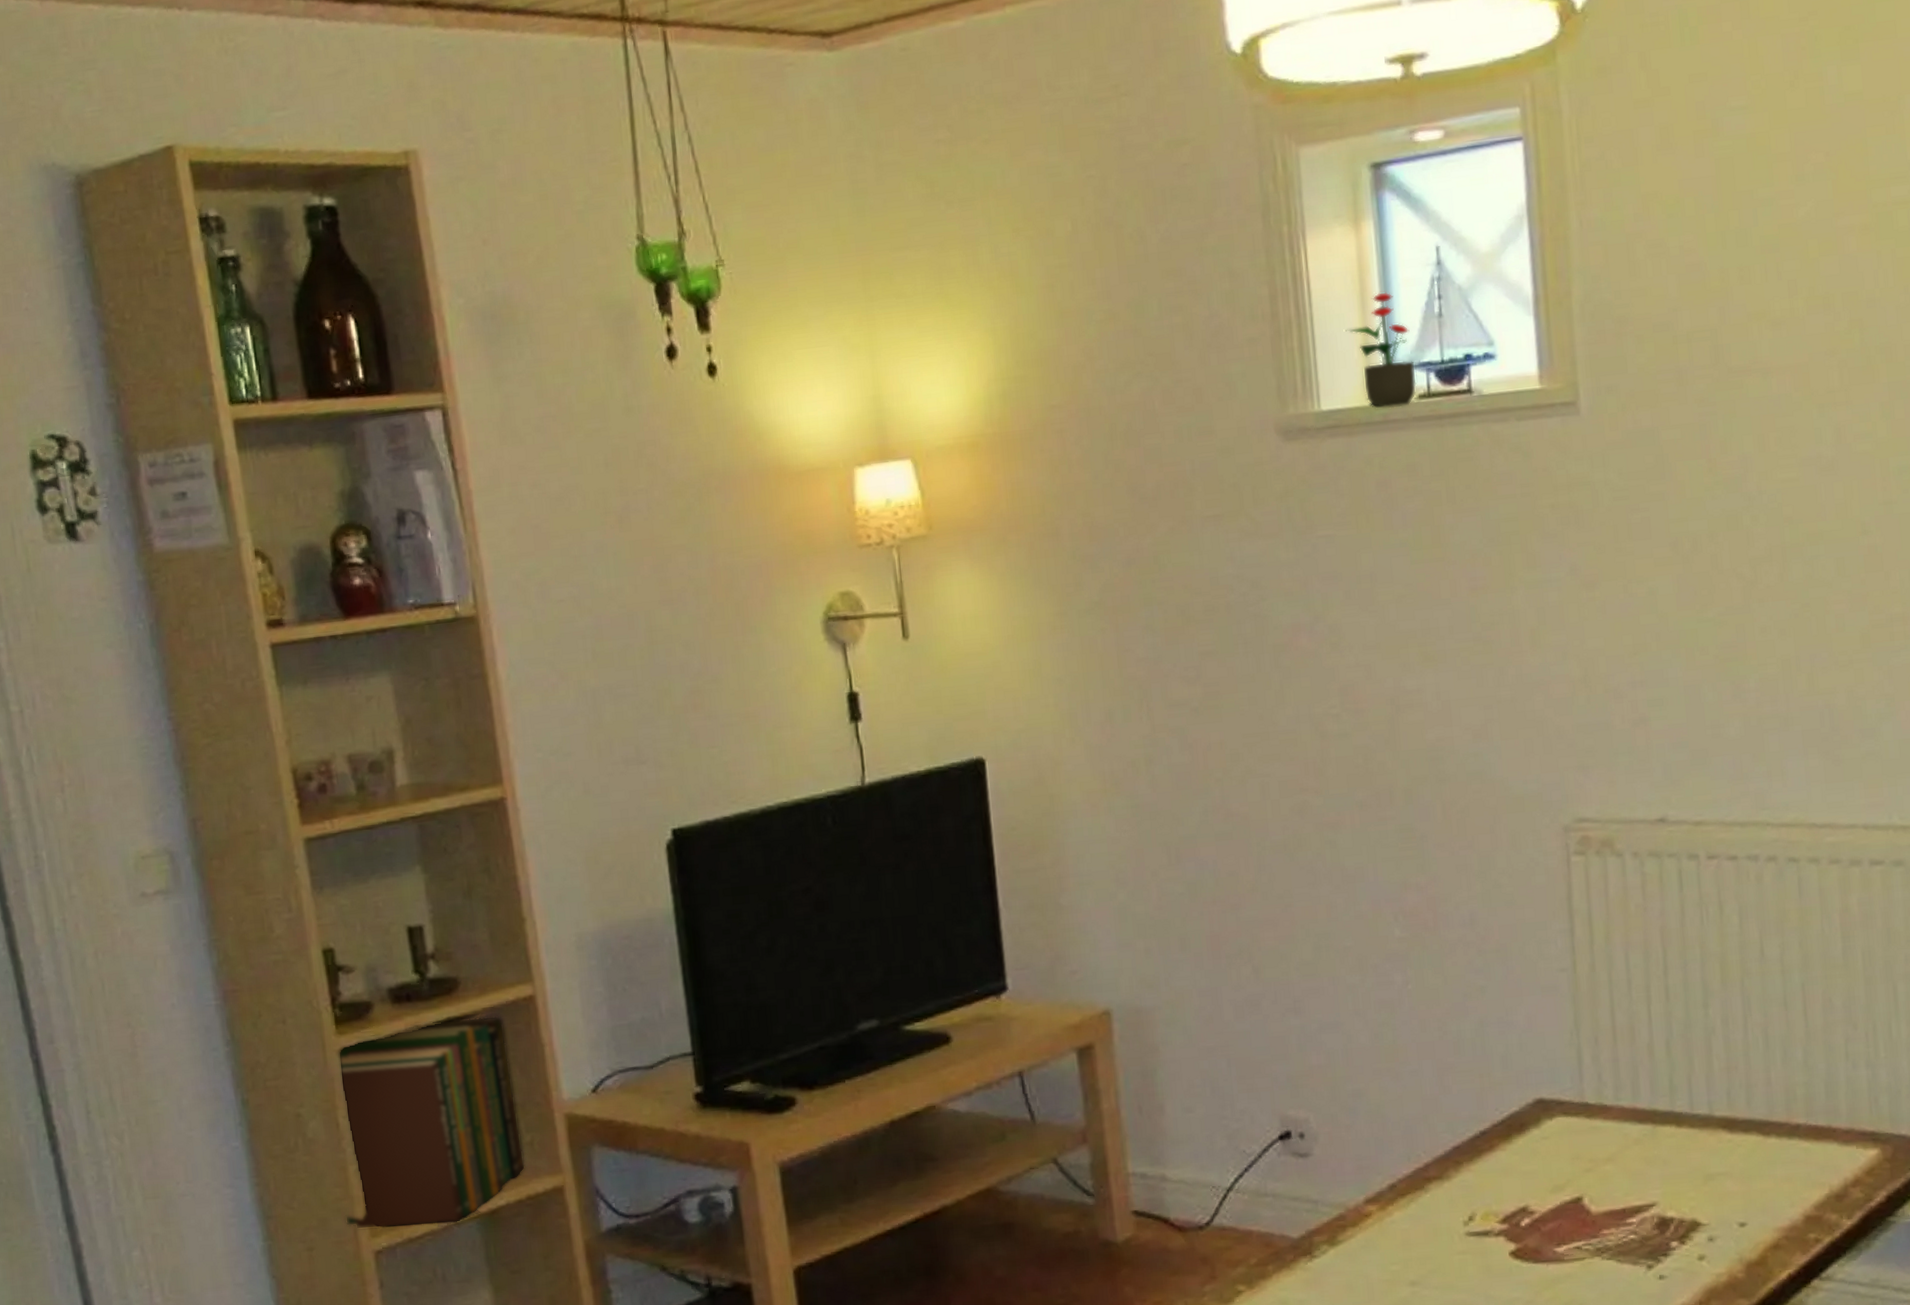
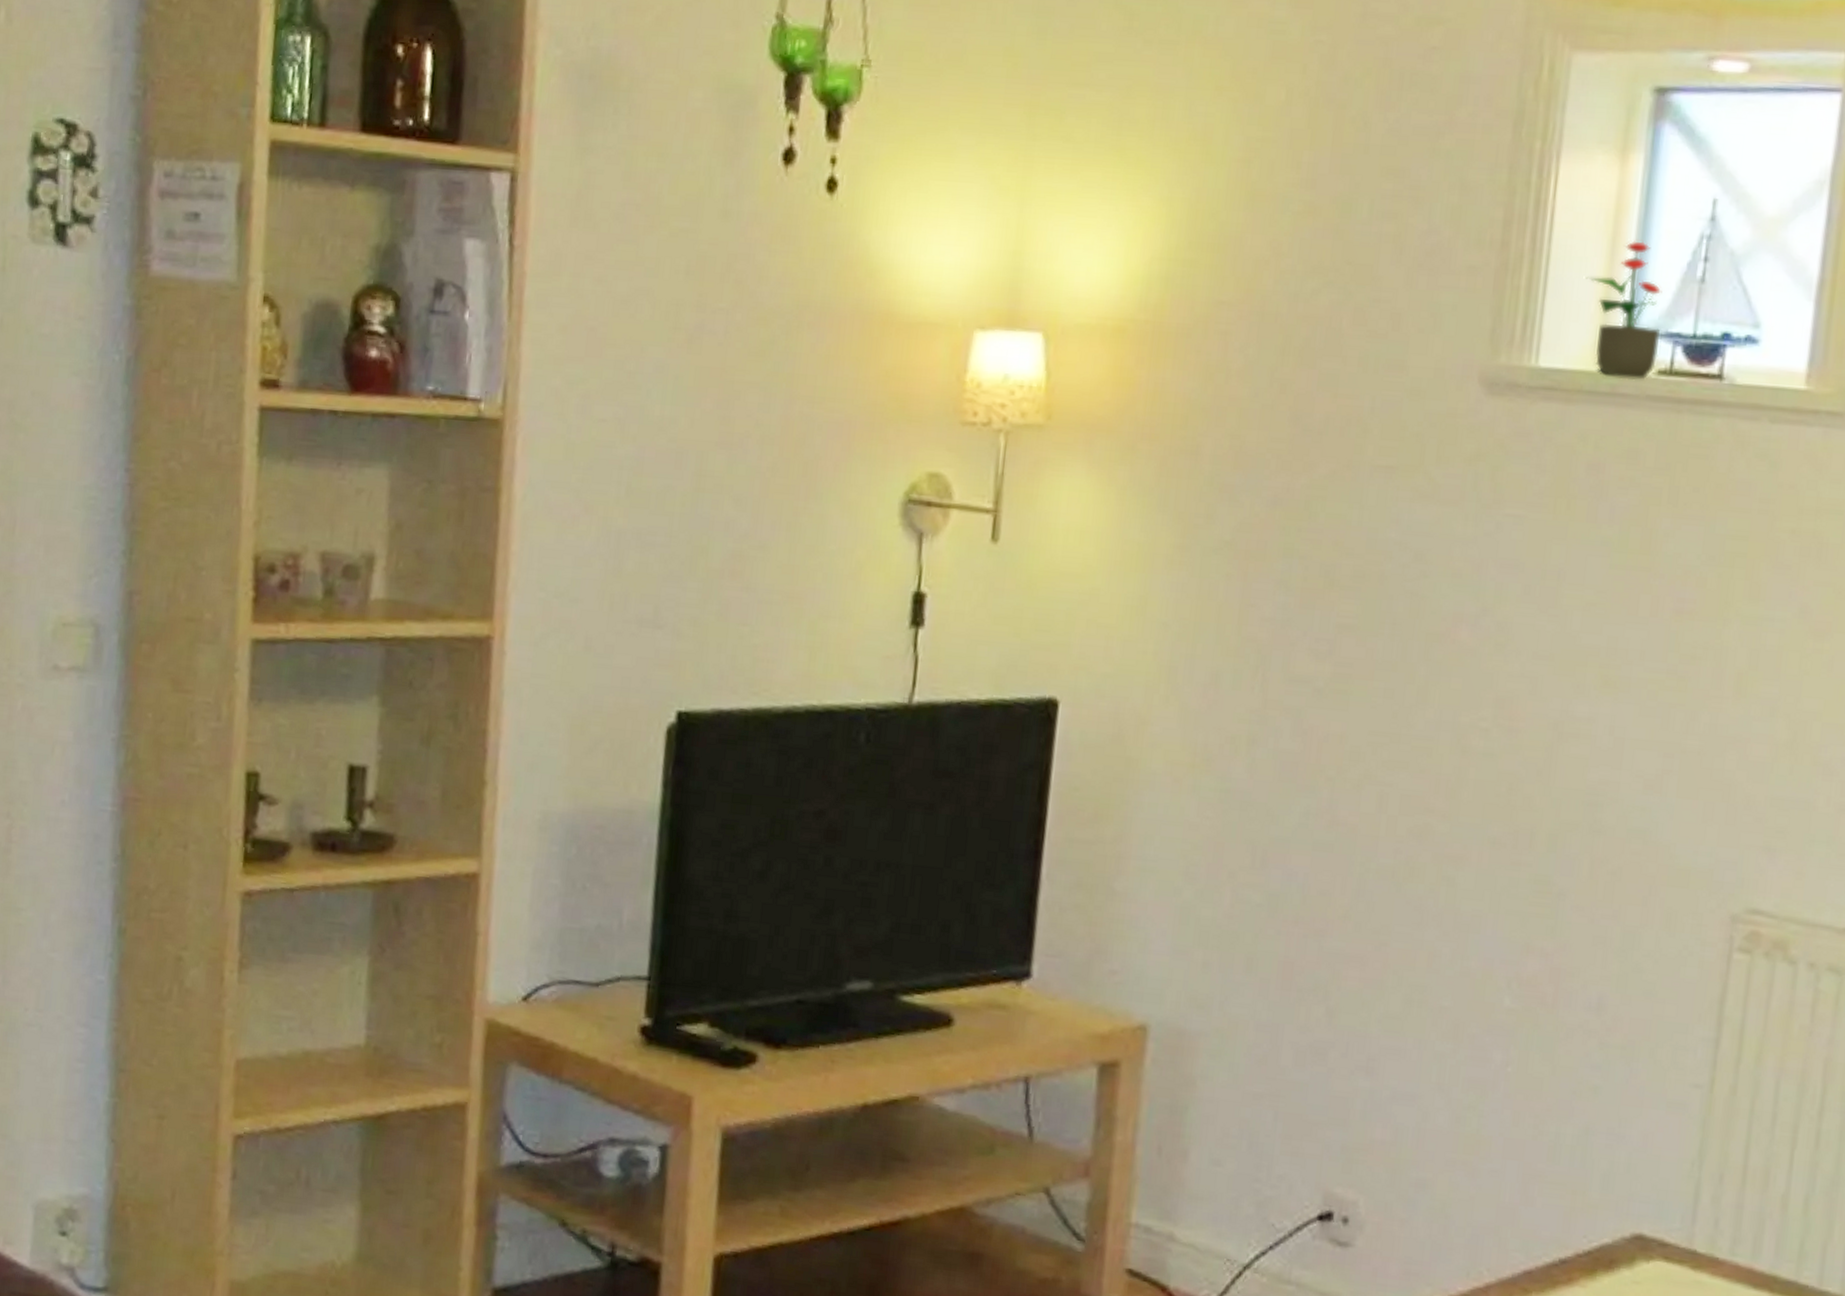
books: present [338,1016,525,1230] -> none [207,878,436,1122]

